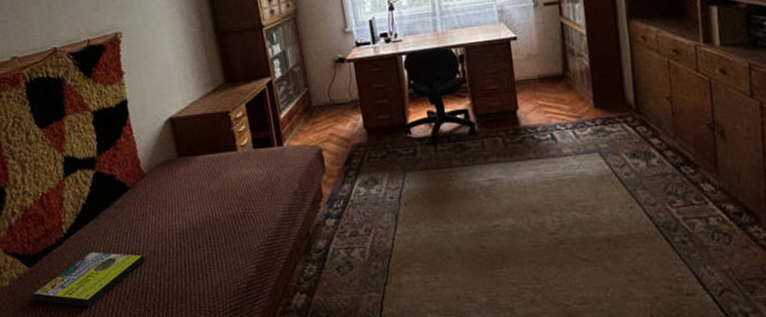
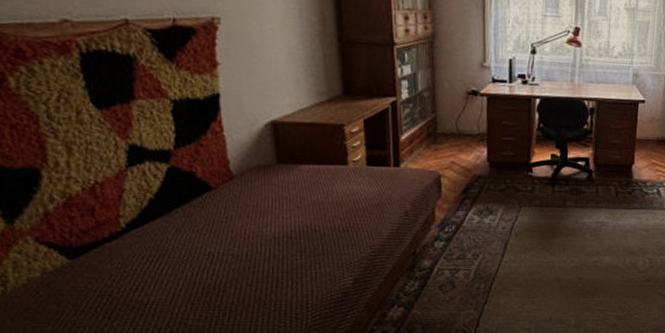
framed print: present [31,252,145,308] -> none [71,250,225,306]

